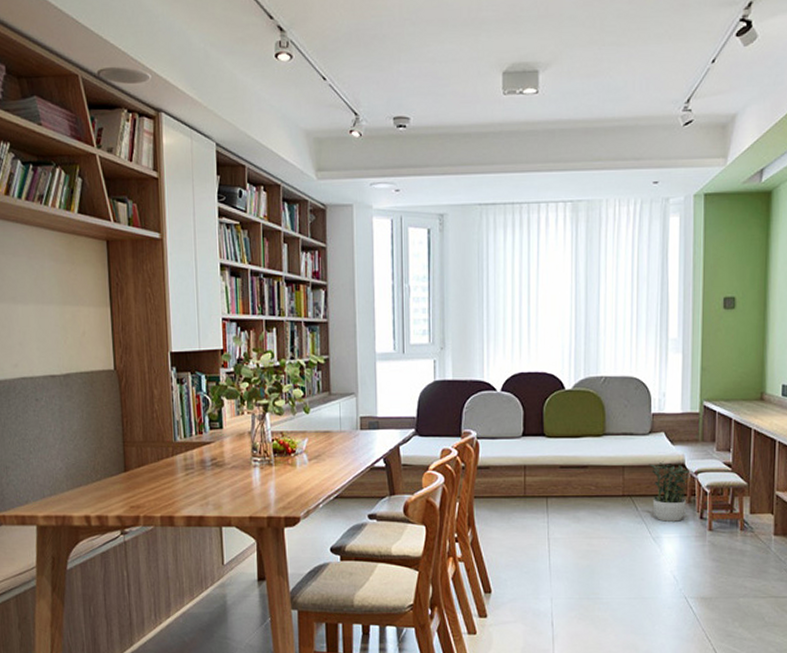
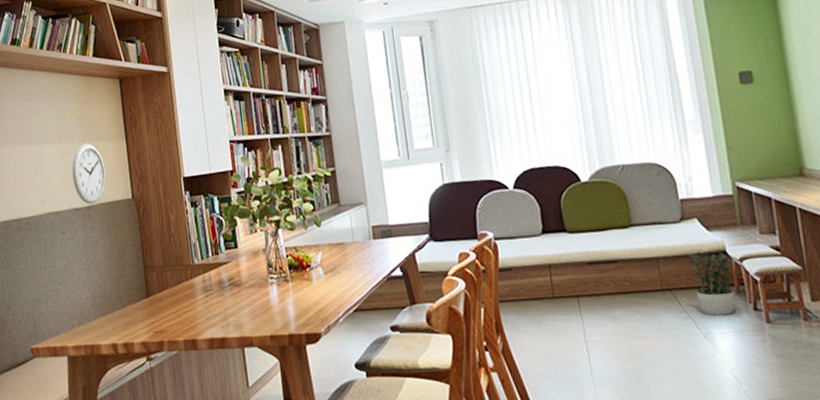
wall clock: none [49,307,86,373] -> present [72,143,106,205]

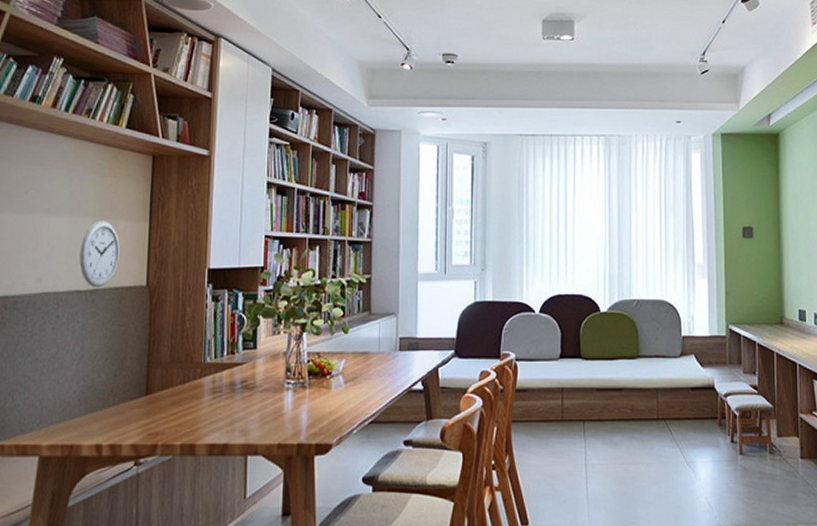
potted plant: present [685,249,738,316] -> none [681,384,723,446]

